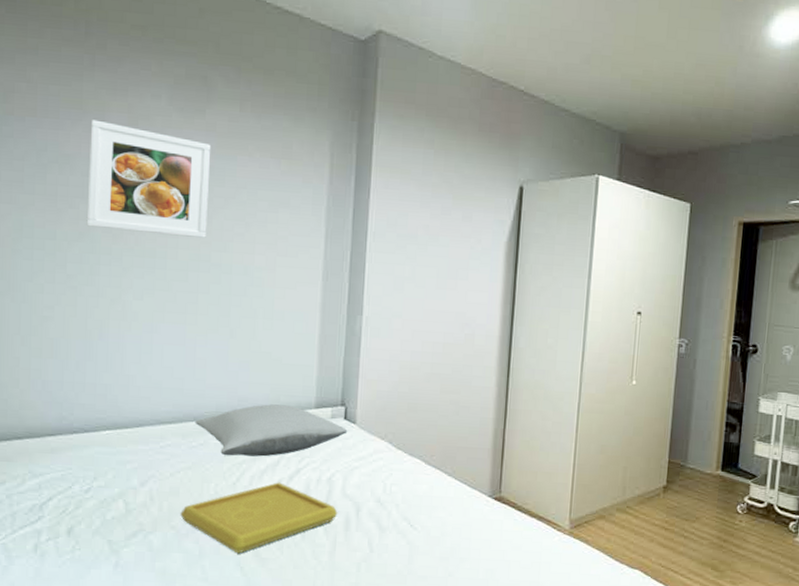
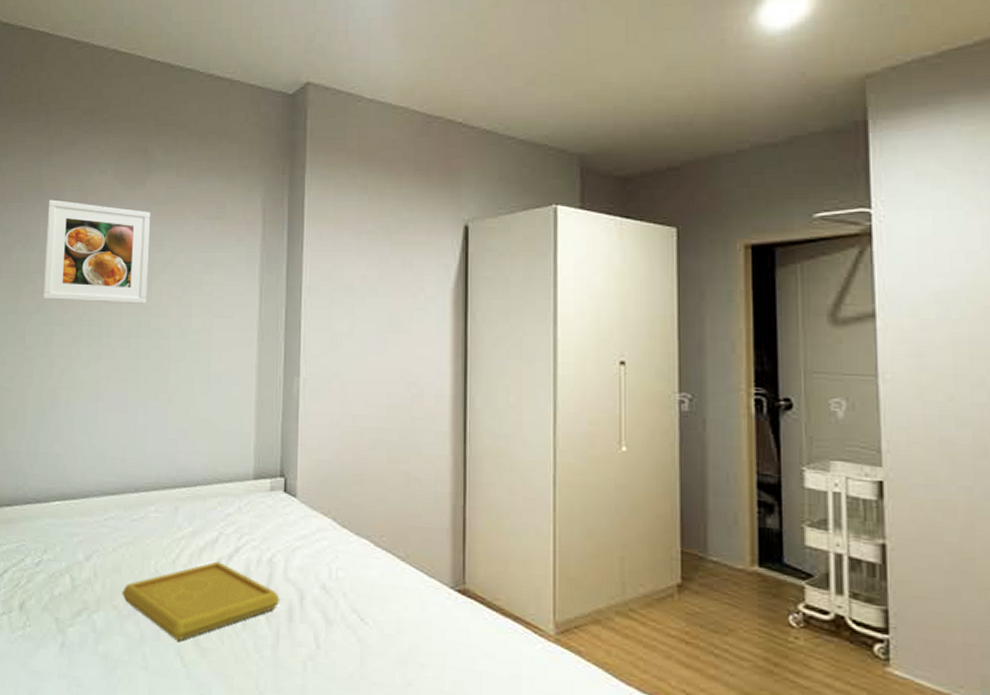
pillow: present [195,404,348,457] -> none [136,474,288,533]

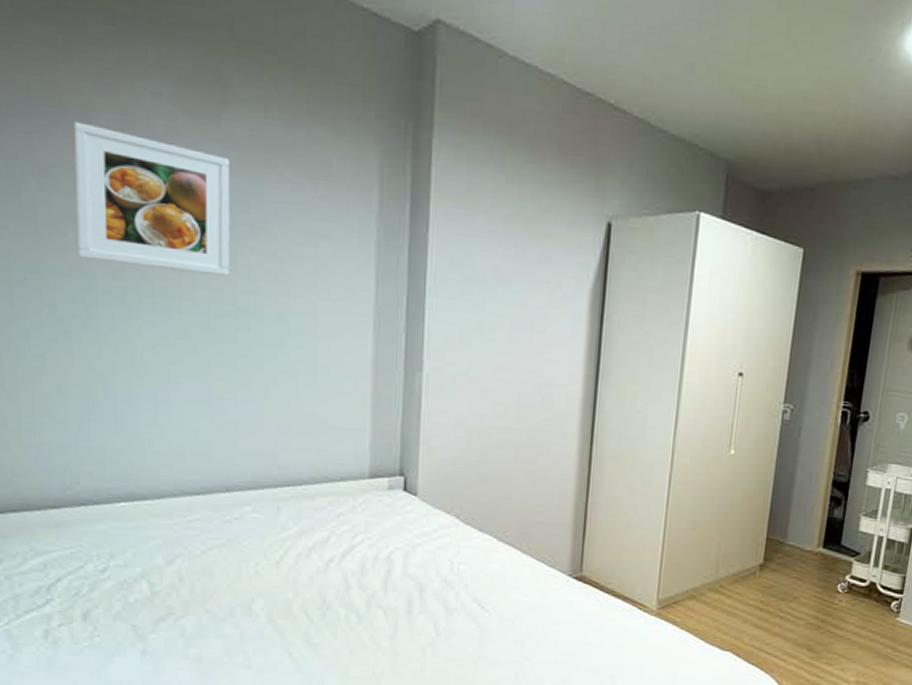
serving tray: present [122,561,280,641] -> none [216,560,399,639]

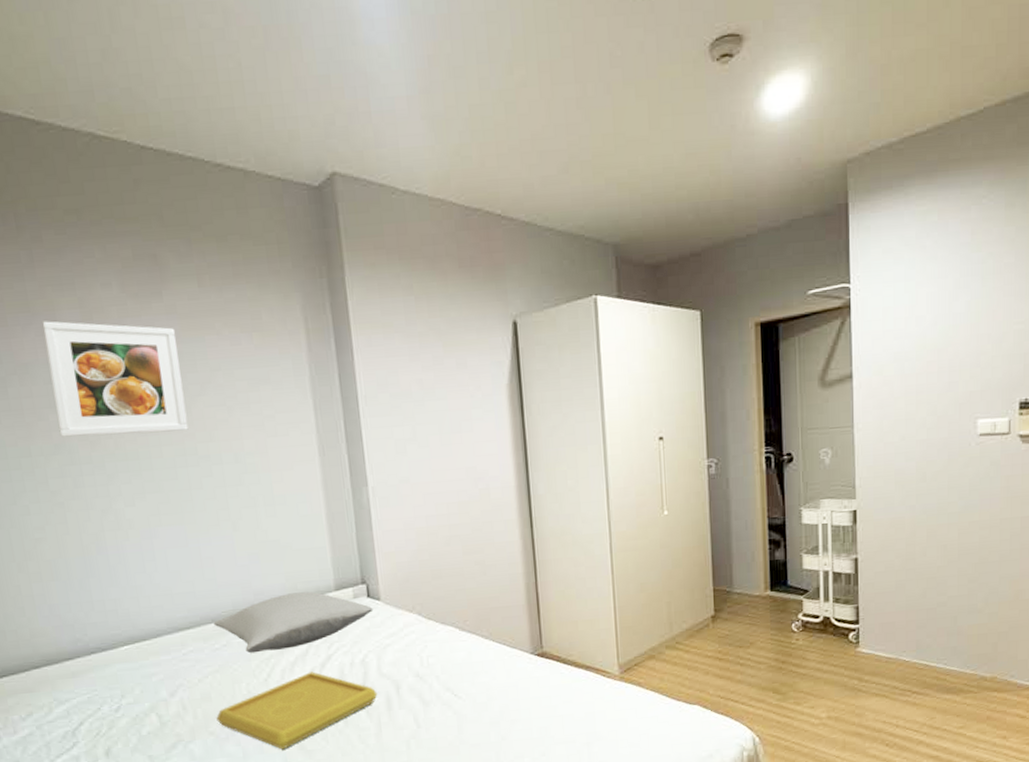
serving tray: none [216,560,399,639] -> present [216,671,378,750]
pillow: none [227,473,408,533] -> present [213,591,373,654]

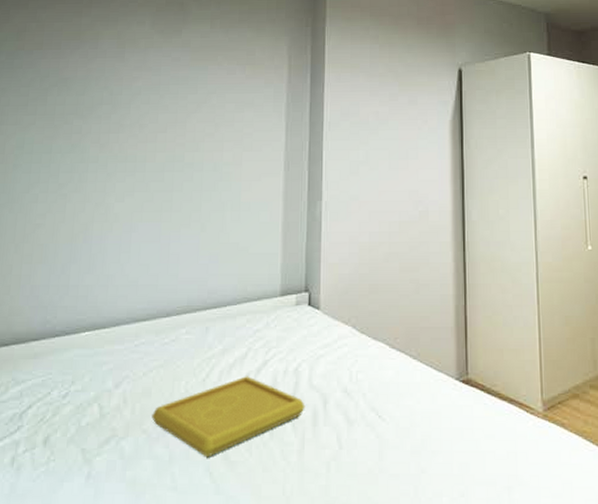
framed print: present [42,320,189,437] -> none [78,47,186,142]
pillow: present [213,591,373,654] -> none [167,295,312,351]

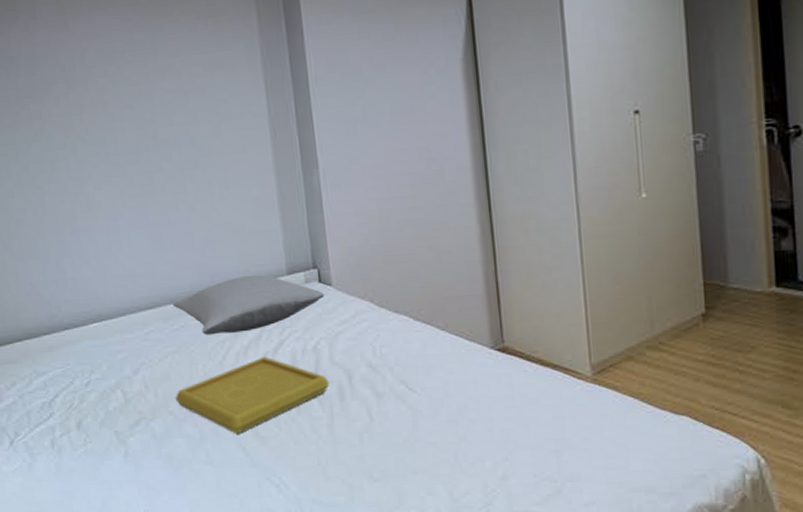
pillow: none [167,295,312,351] -> present [172,275,325,336]

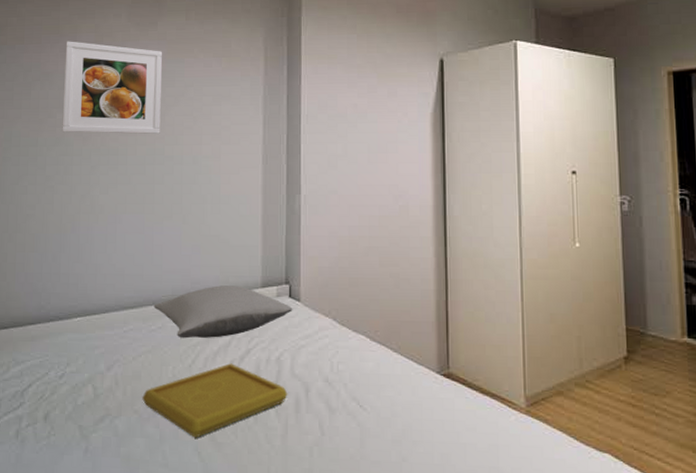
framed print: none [25,17,150,125] -> present [62,41,163,135]

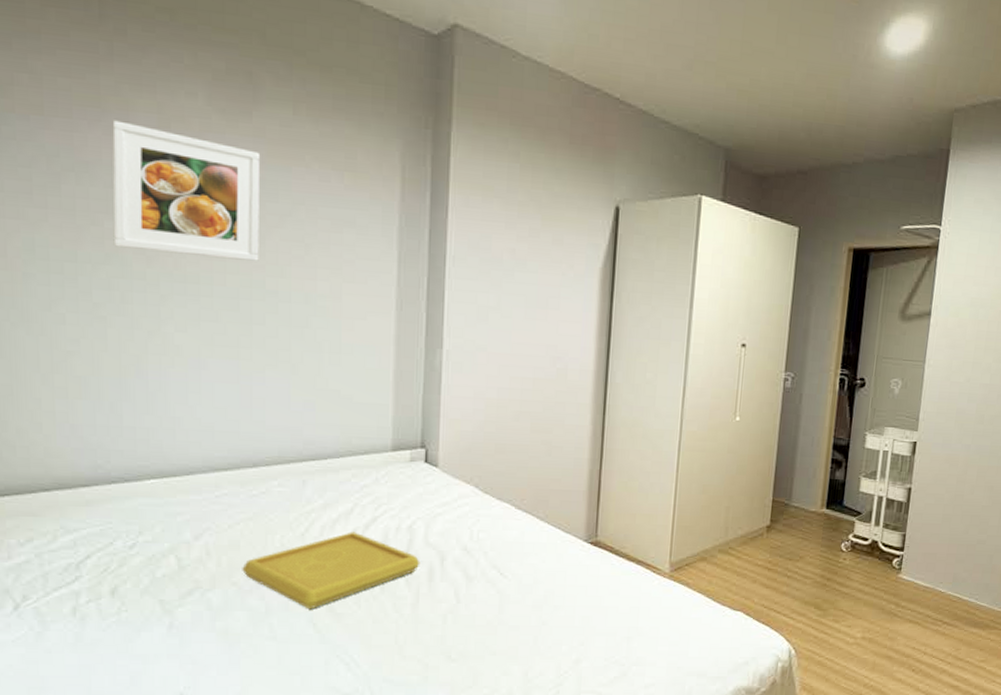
pillow: present [153,285,293,339] -> none [254,447,429,505]

